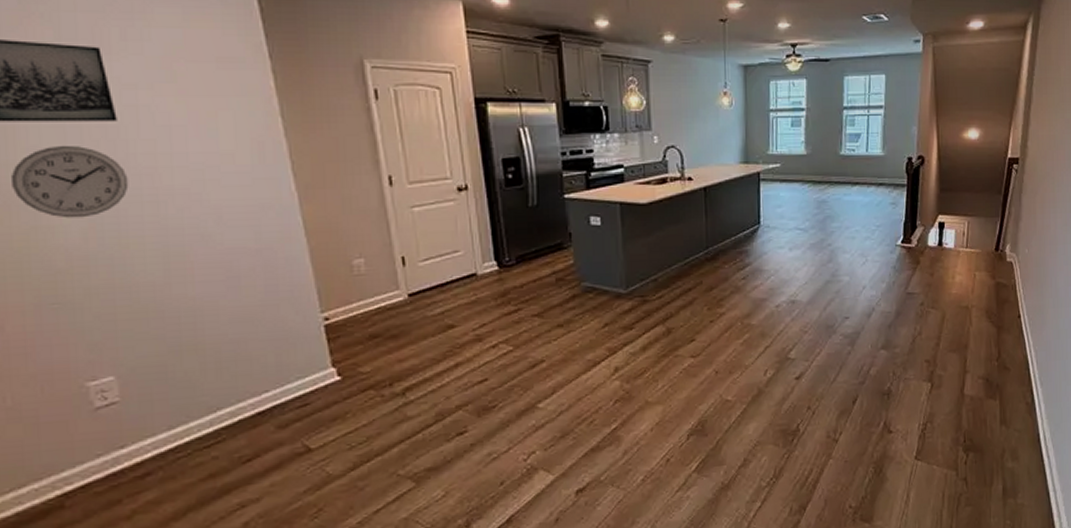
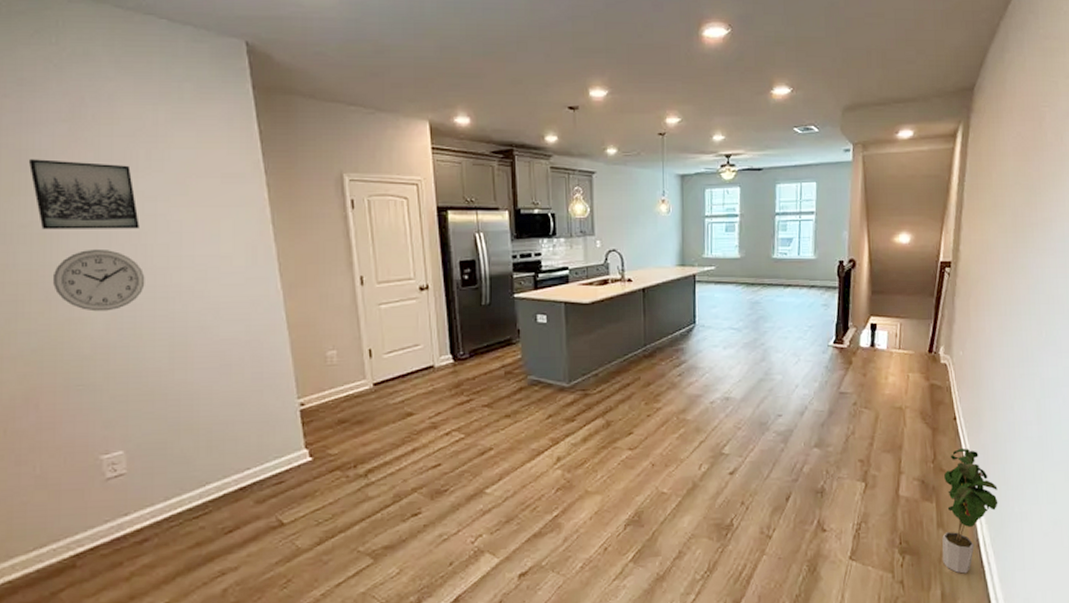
potted plant: none [1004,345,1059,468] -> present [942,447,998,574]

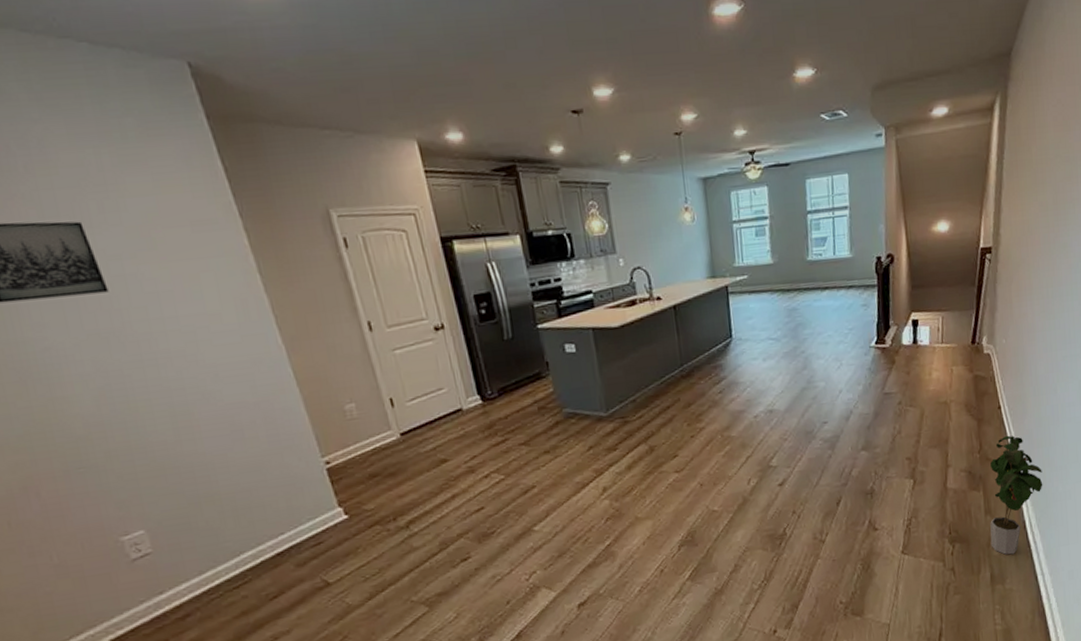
wall clock: present [53,248,145,312] -> none [22,319,130,389]

